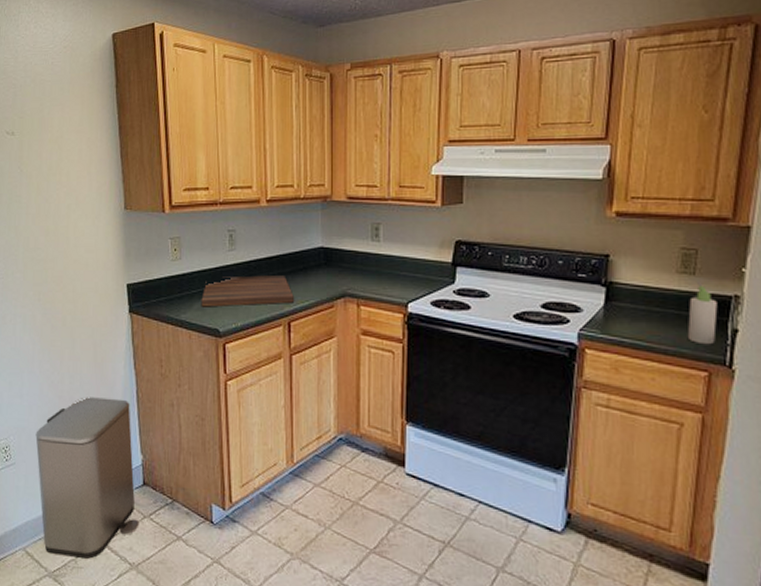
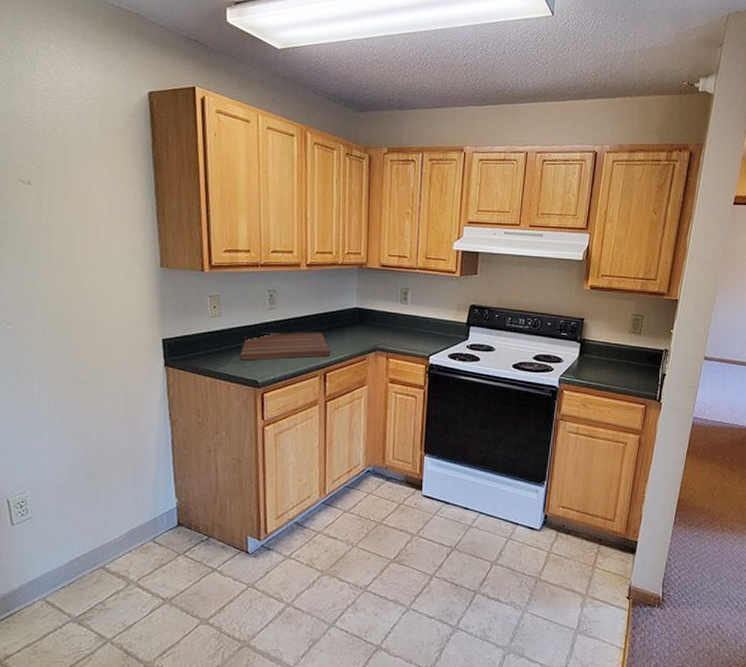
pedal bin: present [35,397,139,559] -> none [57,448,173,601]
bottle: present [687,281,718,345] -> none [633,339,654,386]

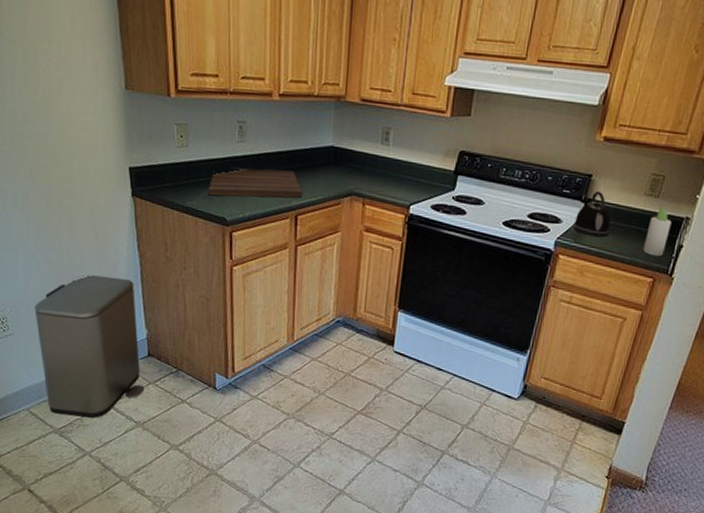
pedal bin: none [57,448,173,601] -> present [34,275,145,418]
kettle: none [573,331,604,372] -> present [573,190,611,238]
bottle: none [633,339,654,386] -> present [642,203,672,257]

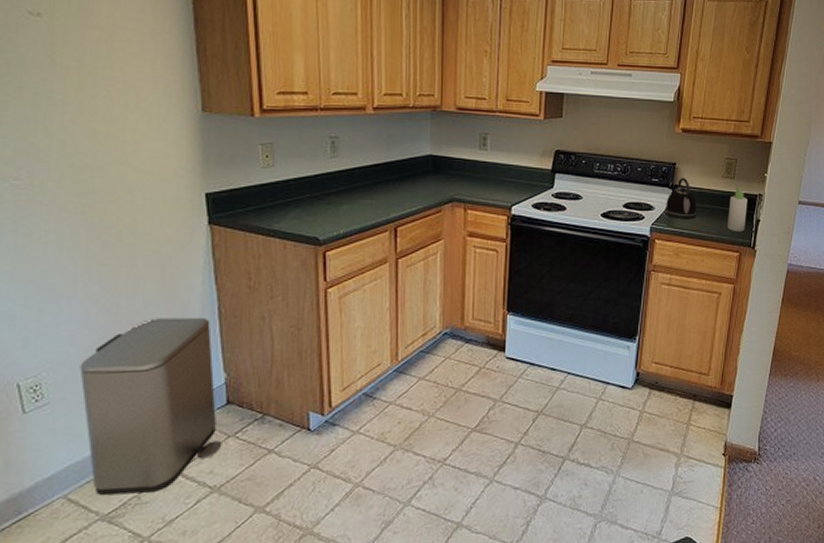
cutting board: present [208,167,302,198] -> none [298,182,401,216]

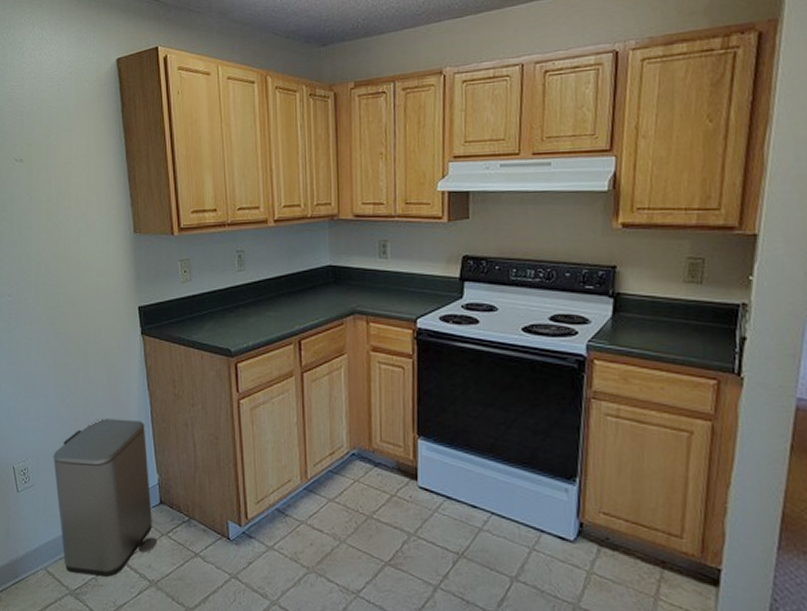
kettle: present [665,177,697,220] -> none [604,282,650,336]
bottle: present [727,184,748,232] -> none [695,290,726,353]

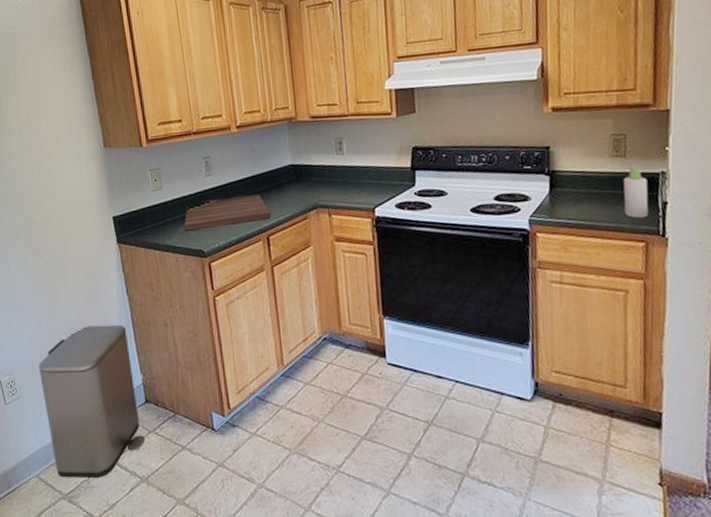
cutting board: none [212,295,304,328] -> present [184,194,270,231]
bottle: none [695,290,726,353] -> present [623,162,649,219]

